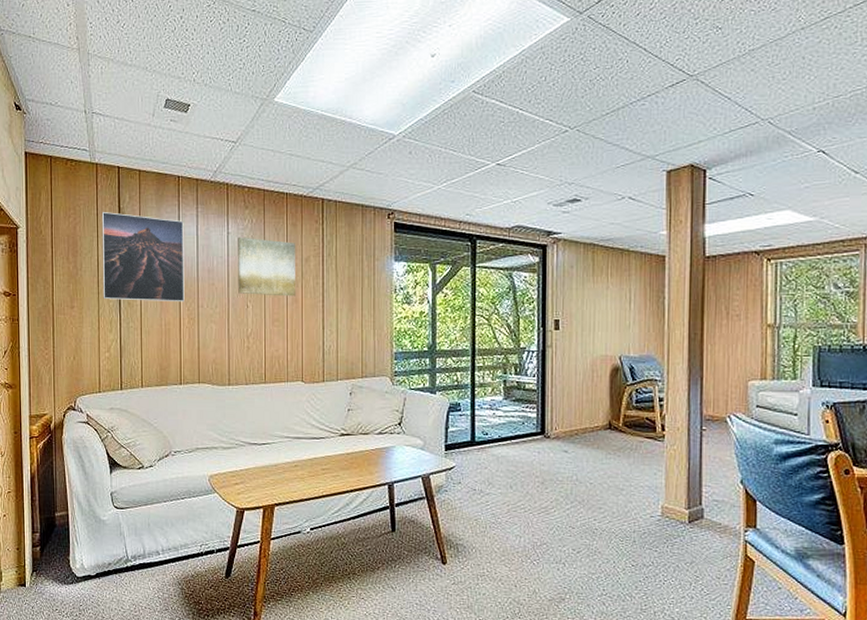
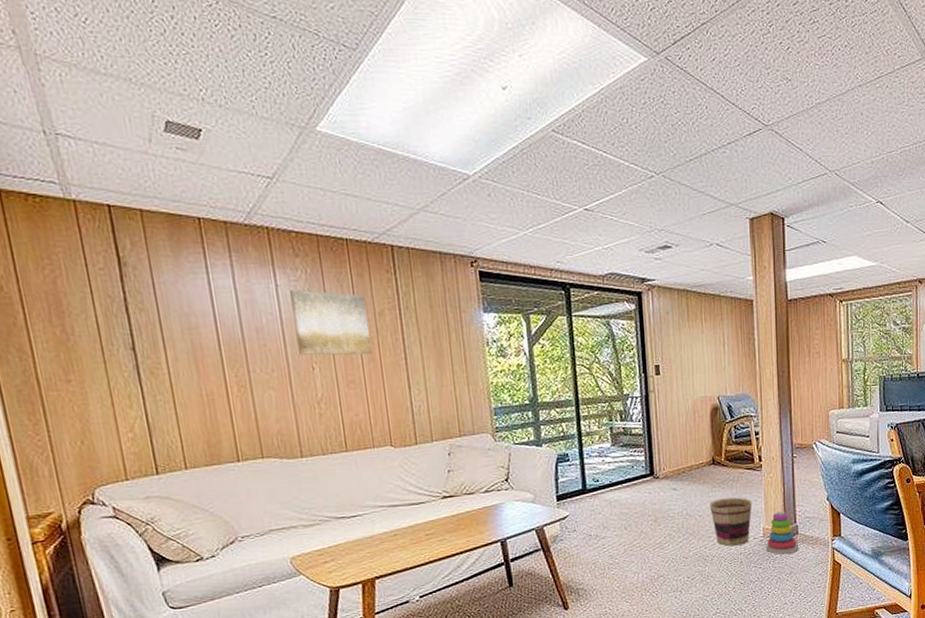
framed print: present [101,212,185,303] -> none [92,262,229,370]
basket: none [602,467,651,522] -> present [710,497,753,547]
stacking toy: none [664,489,704,540] -> present [766,510,799,555]

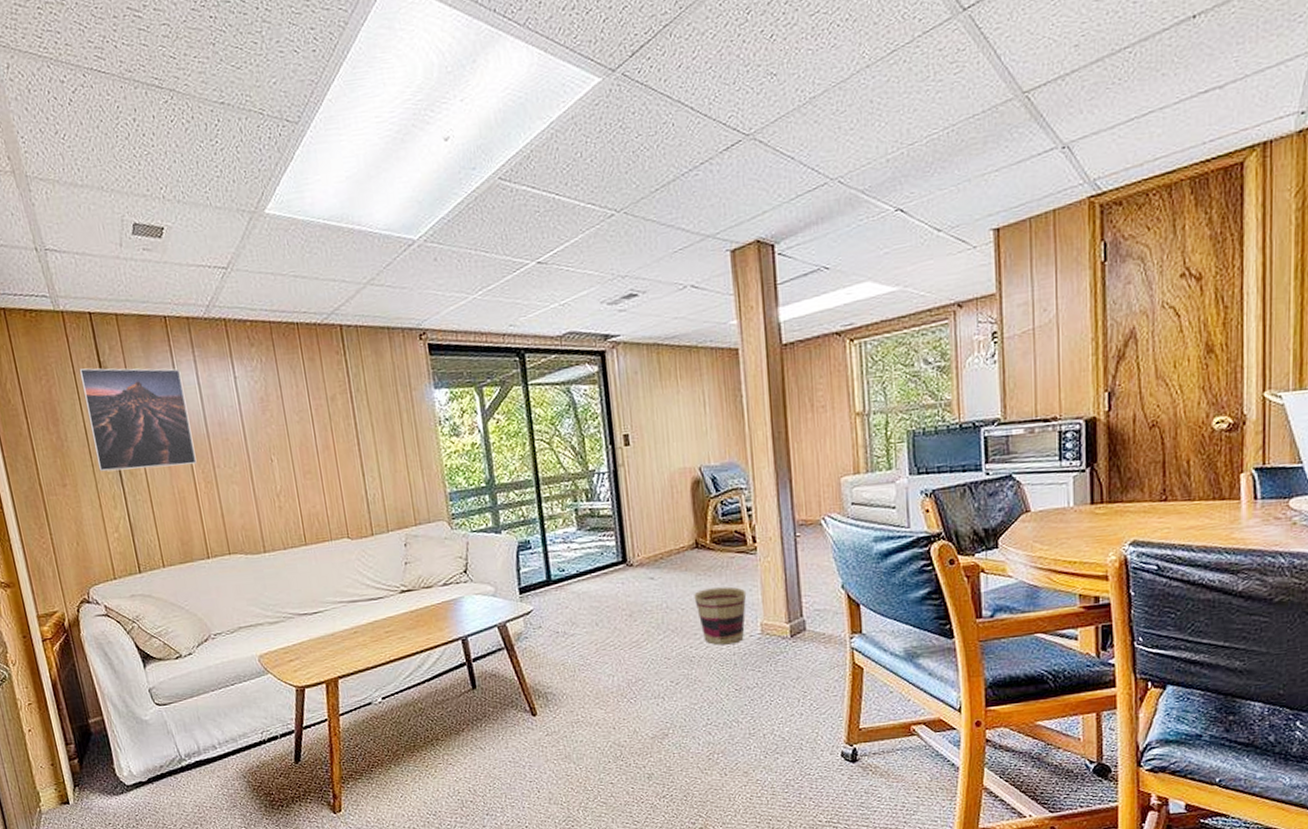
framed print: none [92,262,229,370] -> present [78,368,197,472]
wall art: present [290,289,372,356] -> none [247,380,326,447]
stacking toy: present [766,510,799,555] -> none [765,602,808,656]

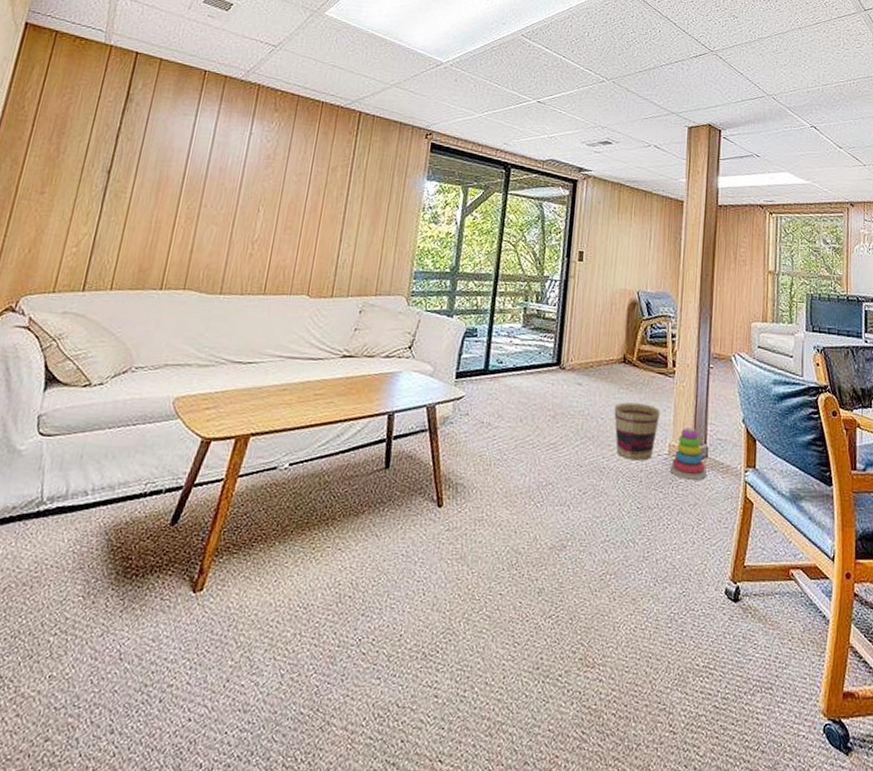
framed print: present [78,368,197,472] -> none [84,95,202,200]
stacking toy: none [765,602,808,656] -> present [670,426,708,480]

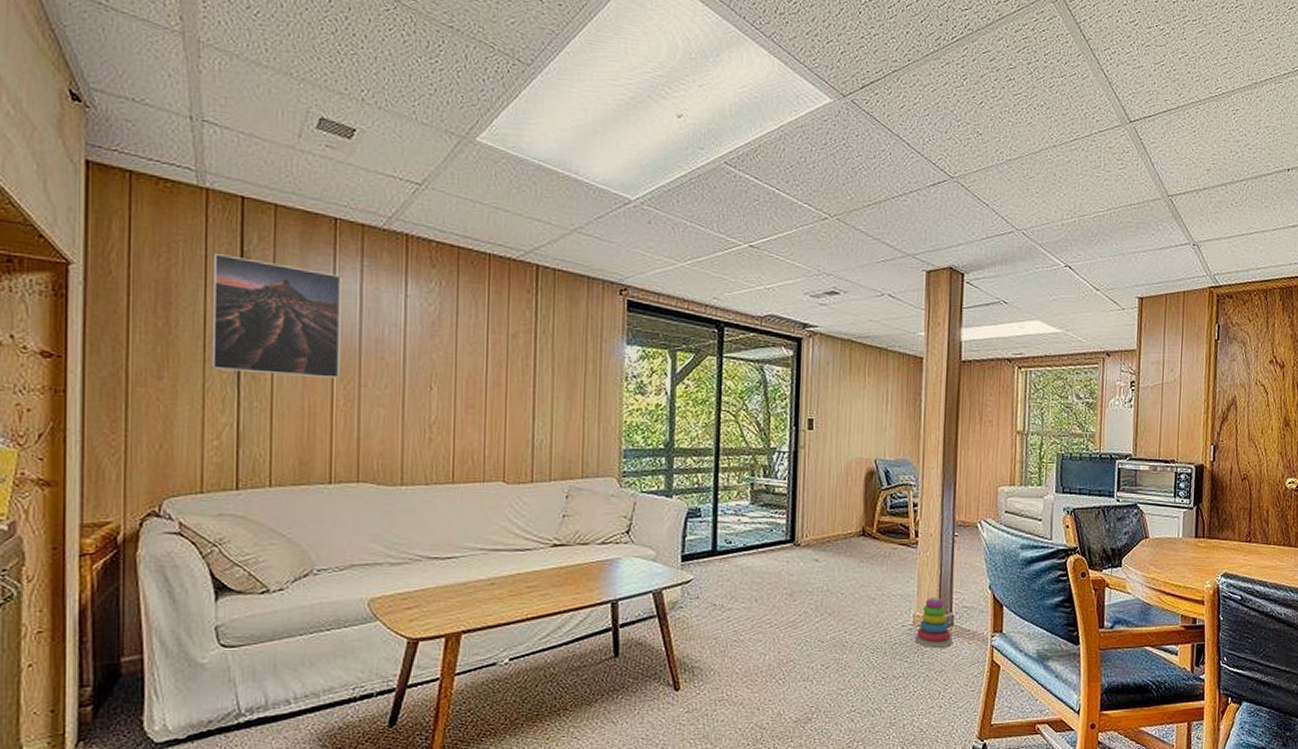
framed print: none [84,95,202,200] -> present [211,254,342,379]
basket: present [614,402,661,461] -> none [854,576,904,633]

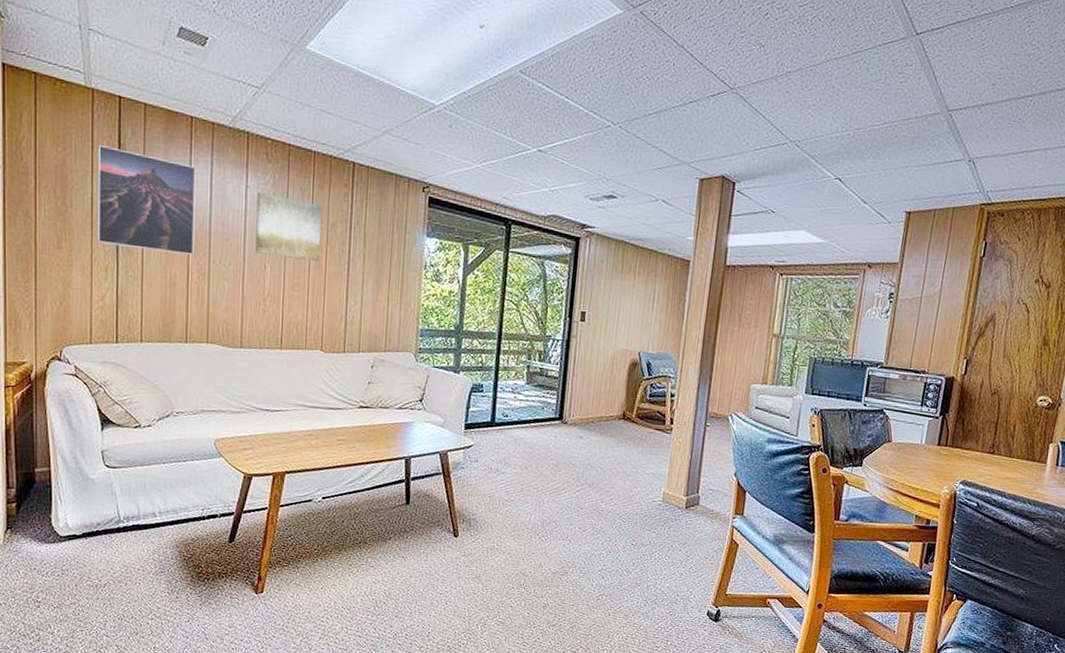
wall art: none [418,301,499,379] -> present [255,192,321,262]
stacking toy: present [915,596,954,648] -> none [663,477,698,524]

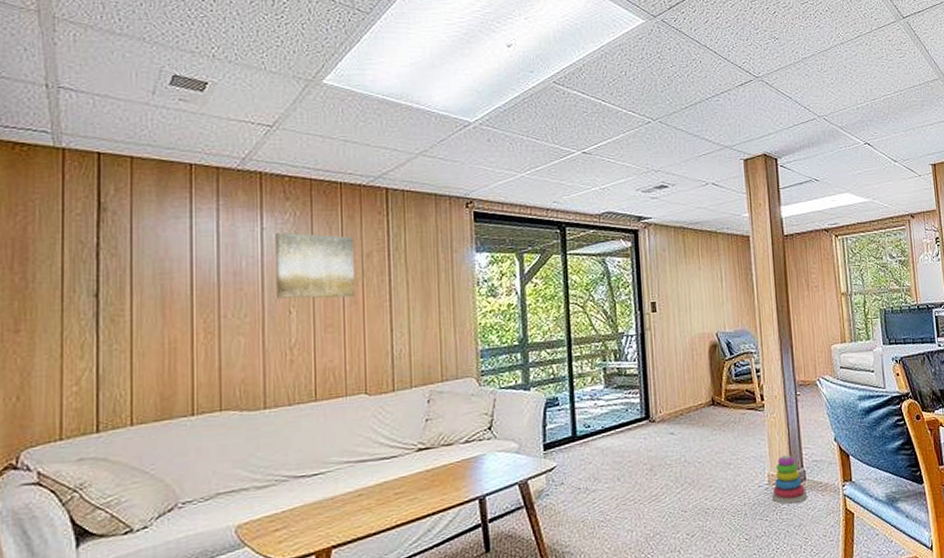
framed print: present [97,145,196,256] -> none [69,207,199,318]
stacking toy: none [663,477,698,524] -> present [772,454,808,504]

